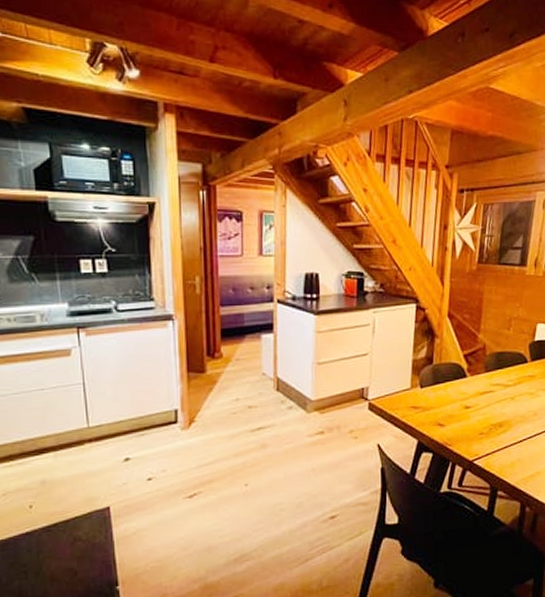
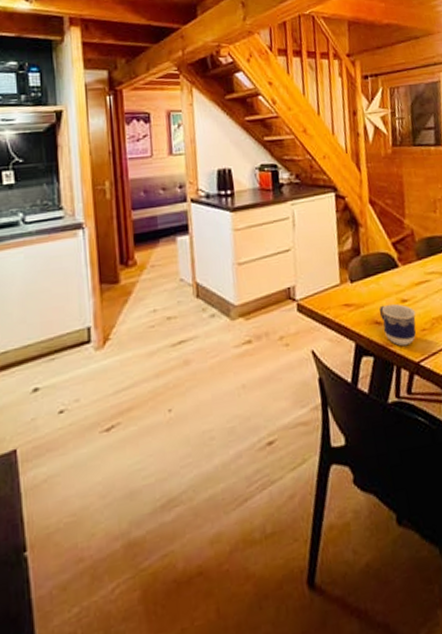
cup: none [443,409,477,446] -> present [379,303,416,346]

